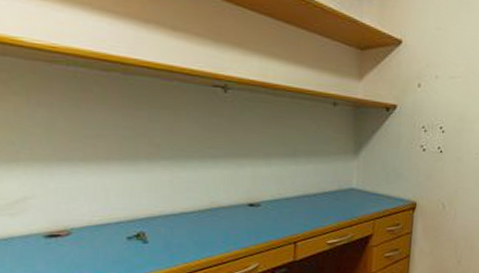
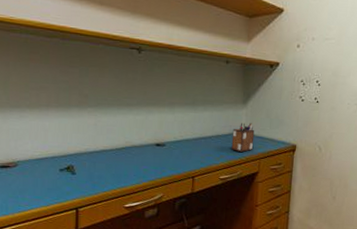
desk organizer: none [340,177,368,213] -> present [231,122,255,153]

